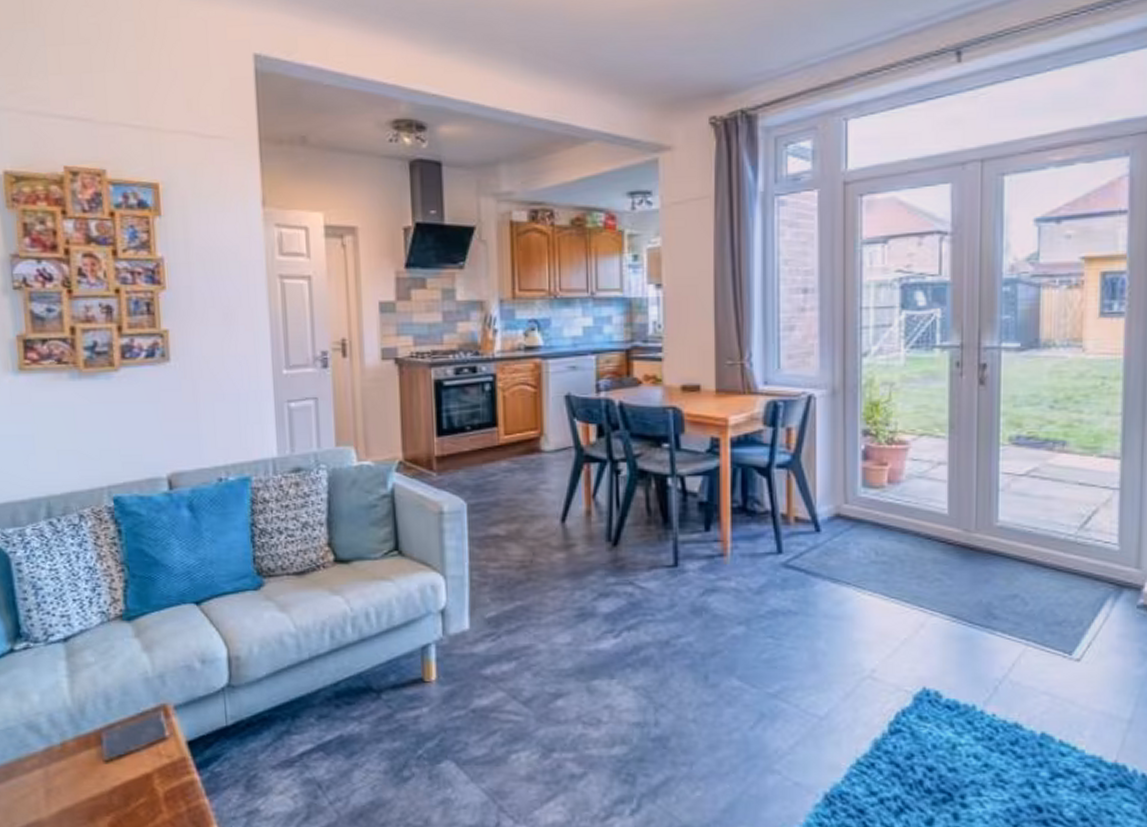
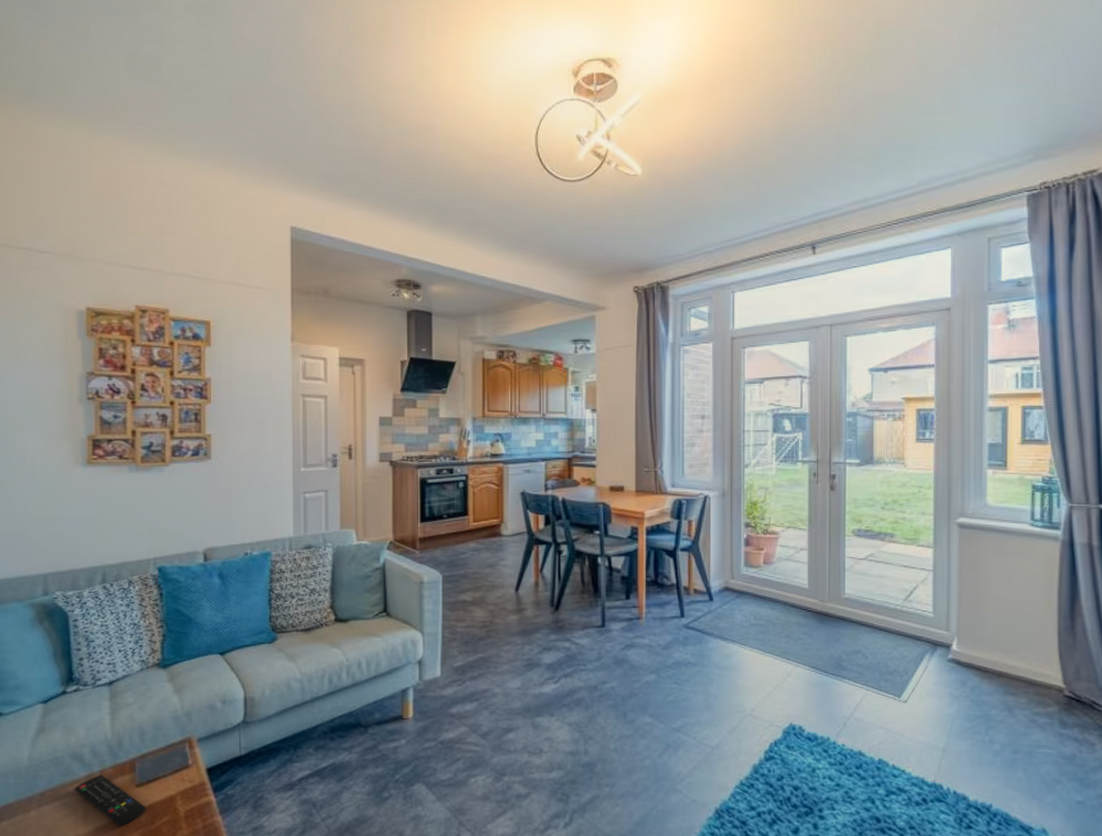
remote control: none [32,747,119,809] -> present [75,774,147,827]

